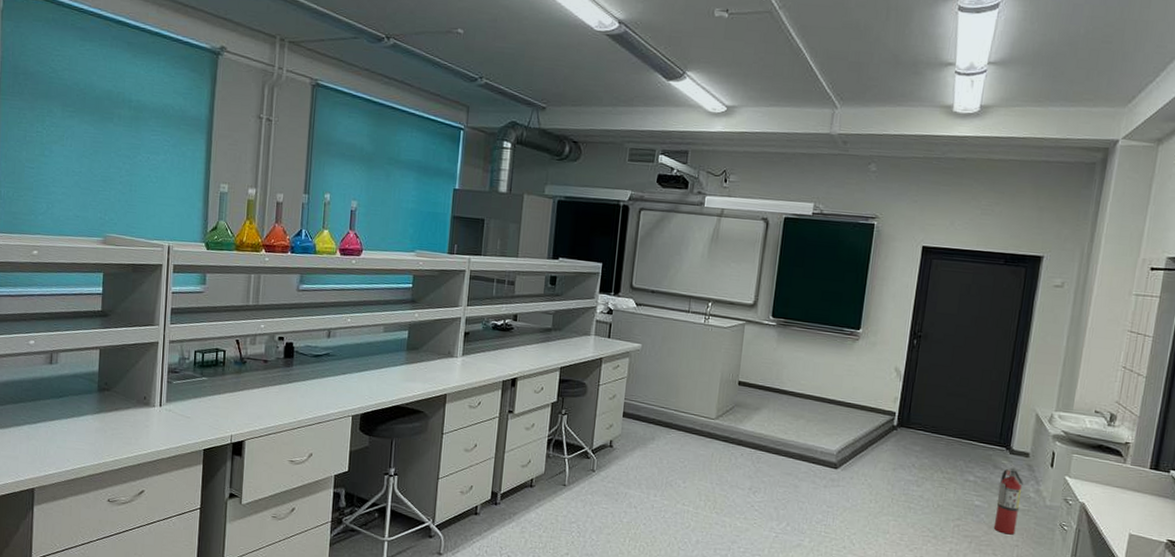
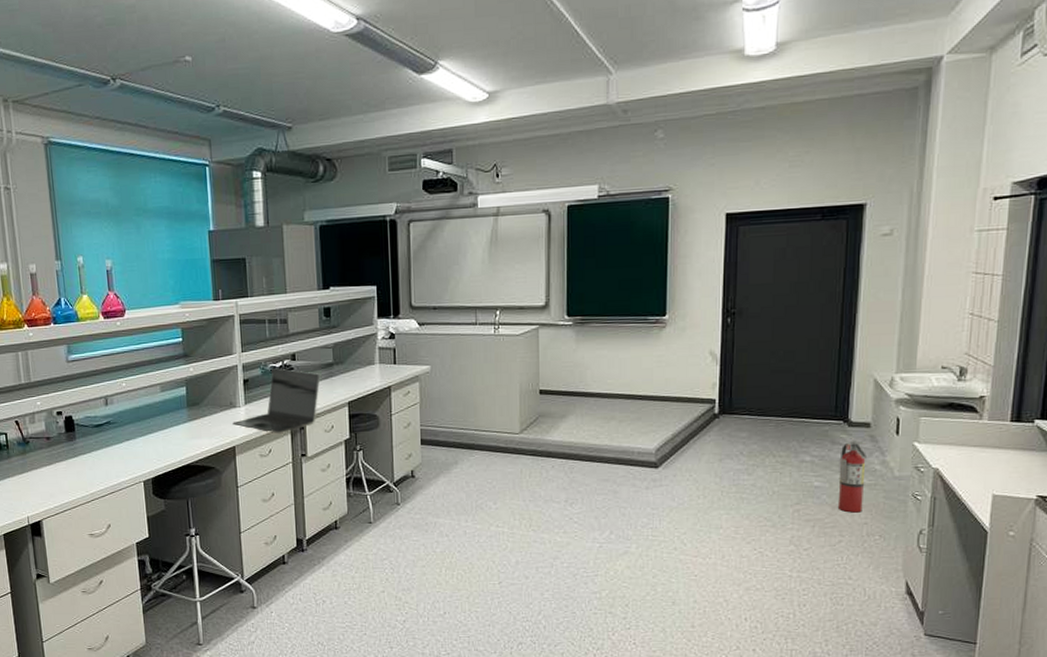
laptop: none [448,325,538,389] -> present [232,368,321,434]

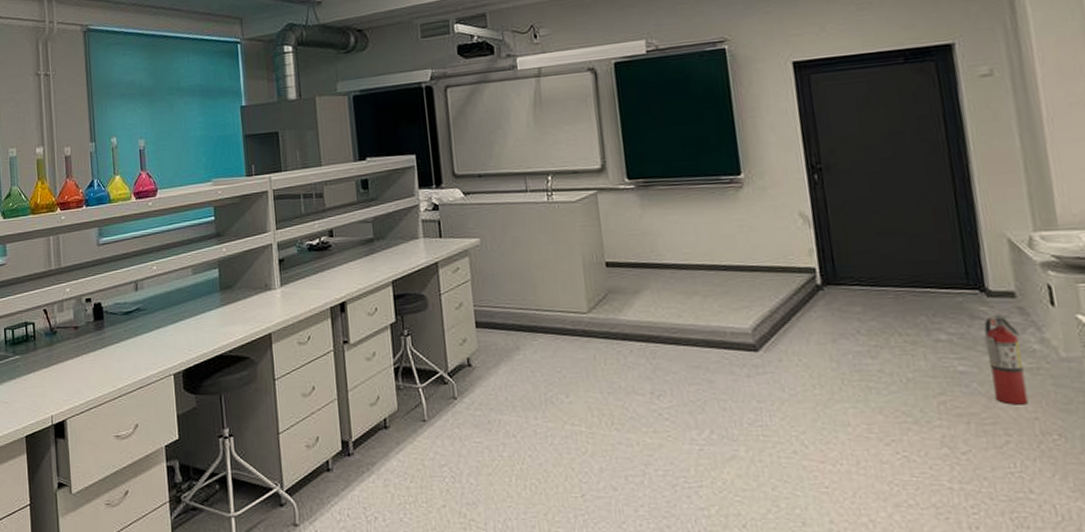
laptop: present [232,368,321,434] -> none [268,246,361,319]

